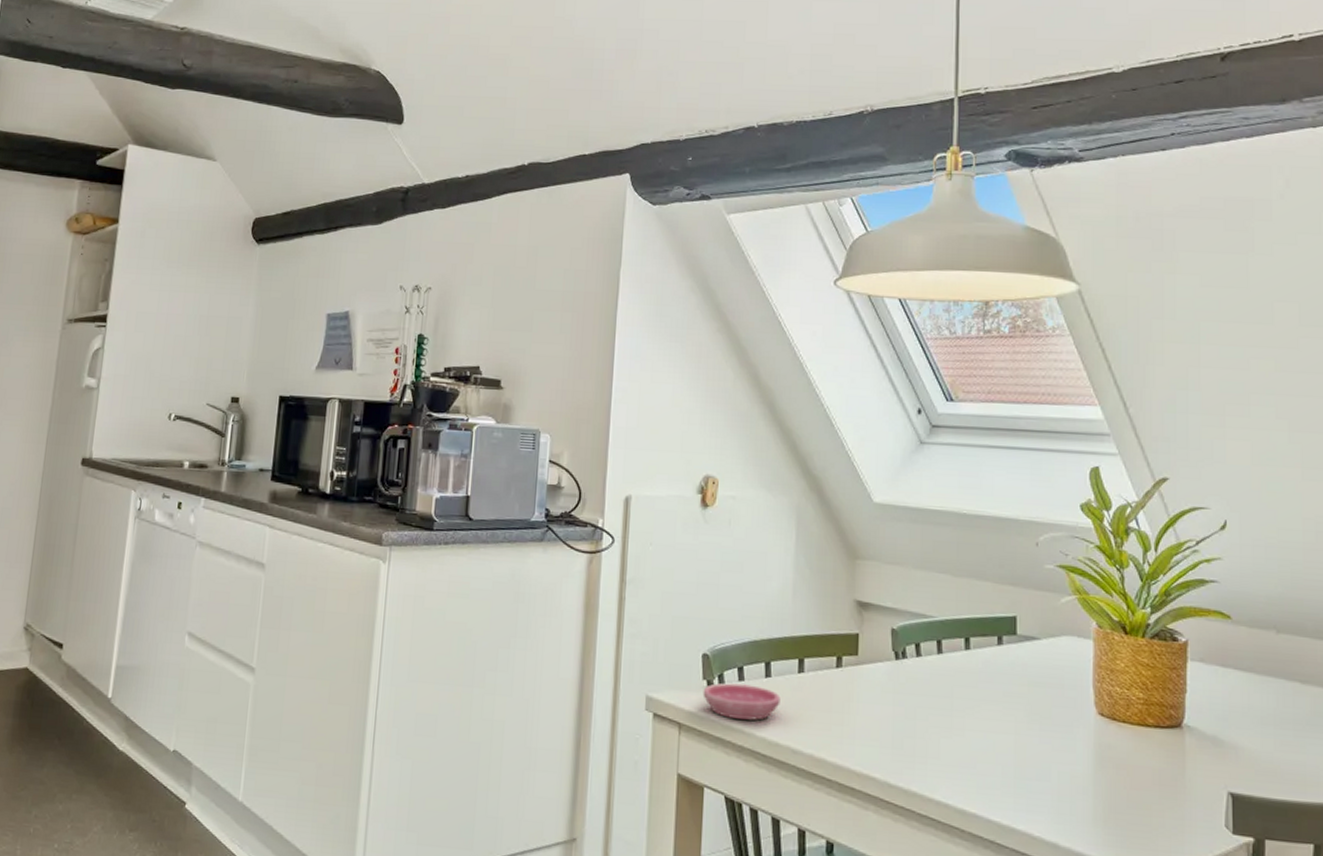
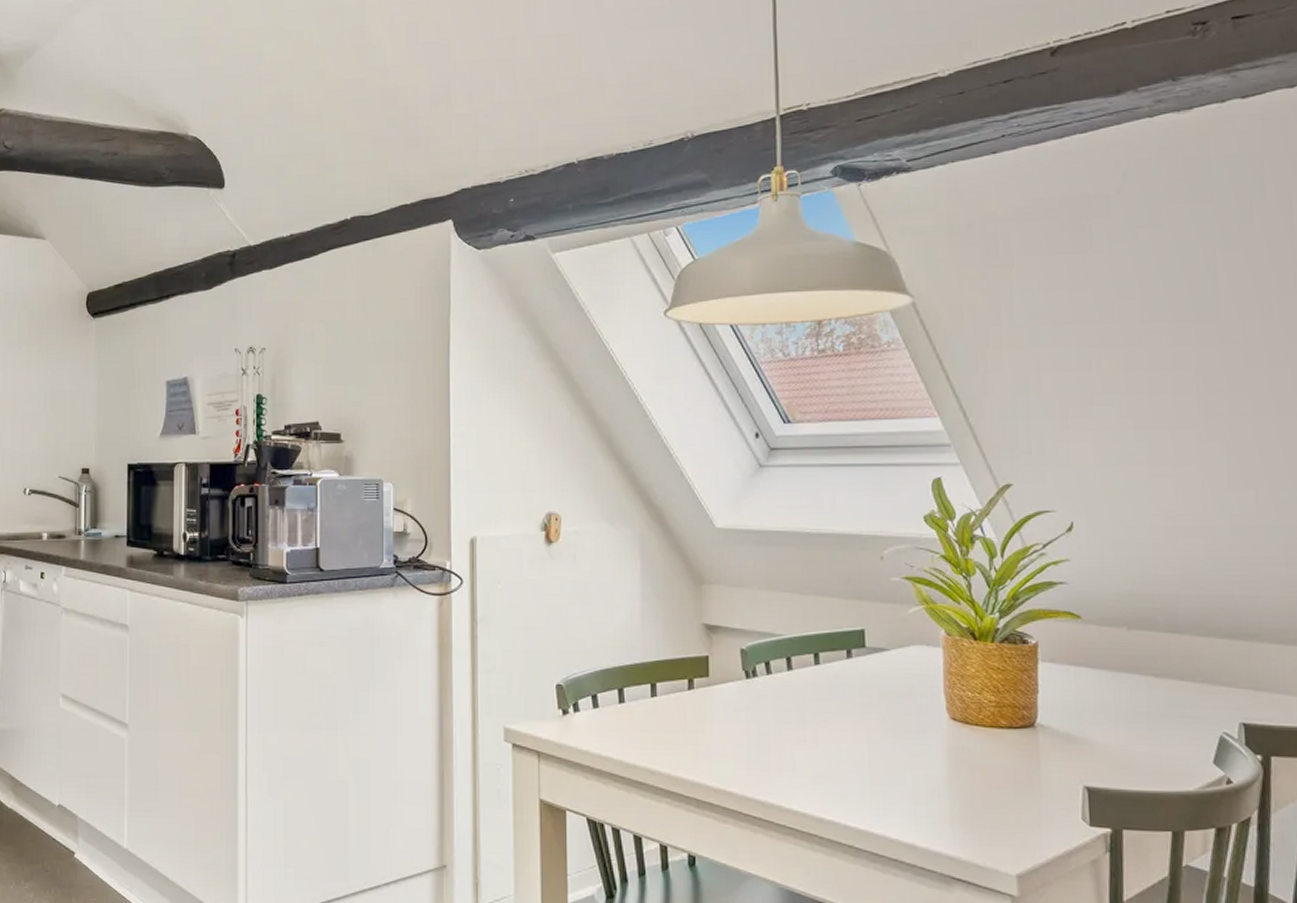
saucer: present [703,683,781,721] -> none [559,711,635,745]

